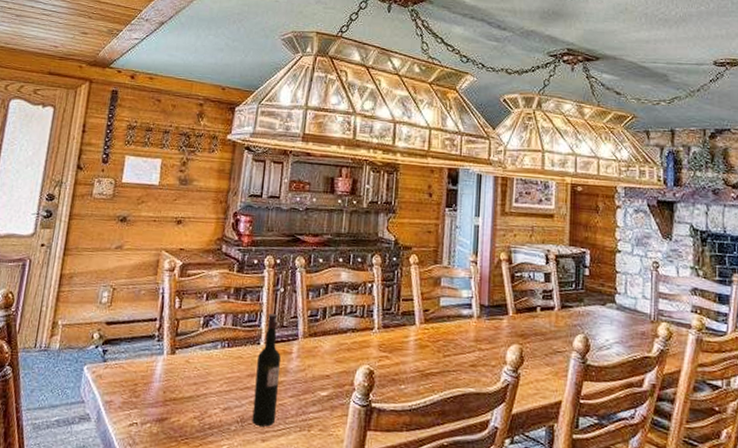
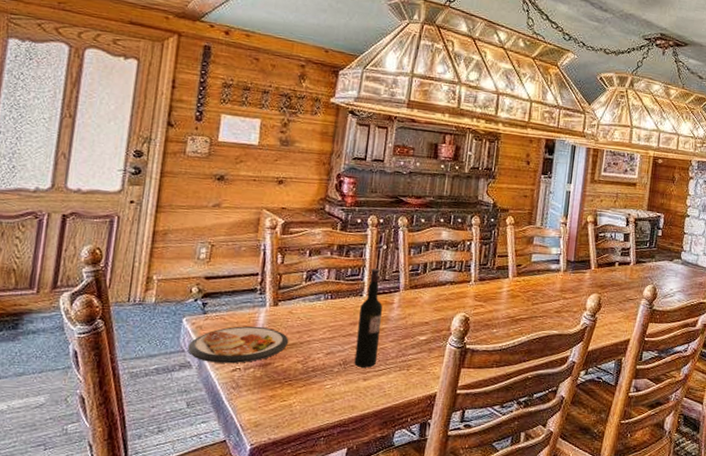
dish: none [87,376,186,418] -> present [187,326,289,364]

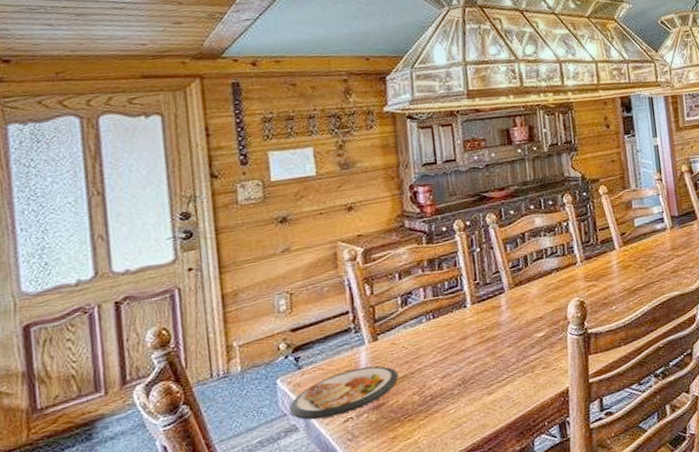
wine bottle: present [354,268,382,368] -> none [467,274,498,383]

